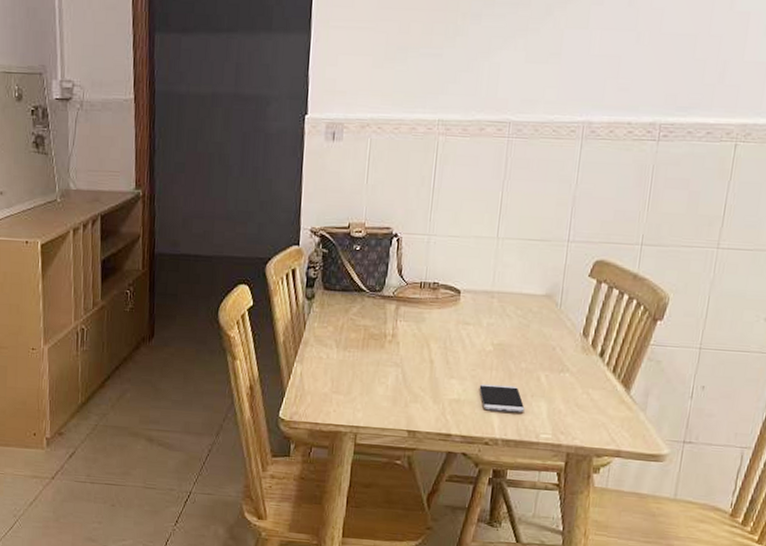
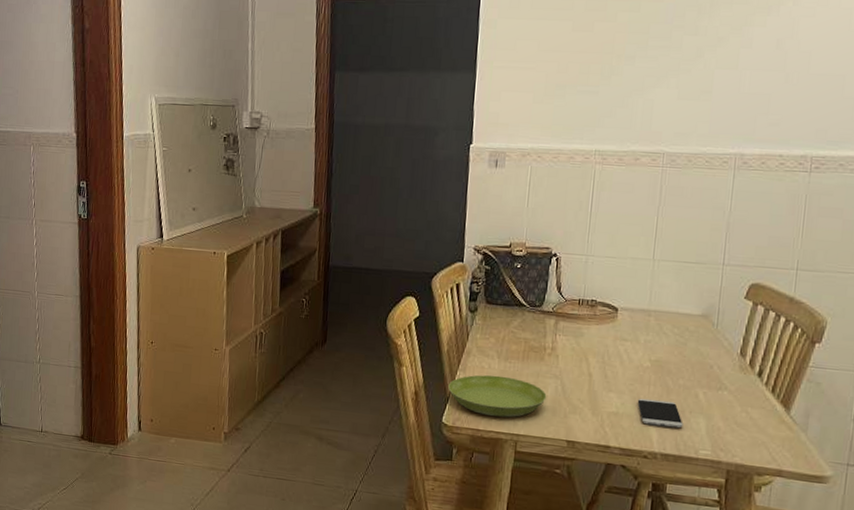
saucer: none [285,365,387,409] -> present [448,375,547,418]

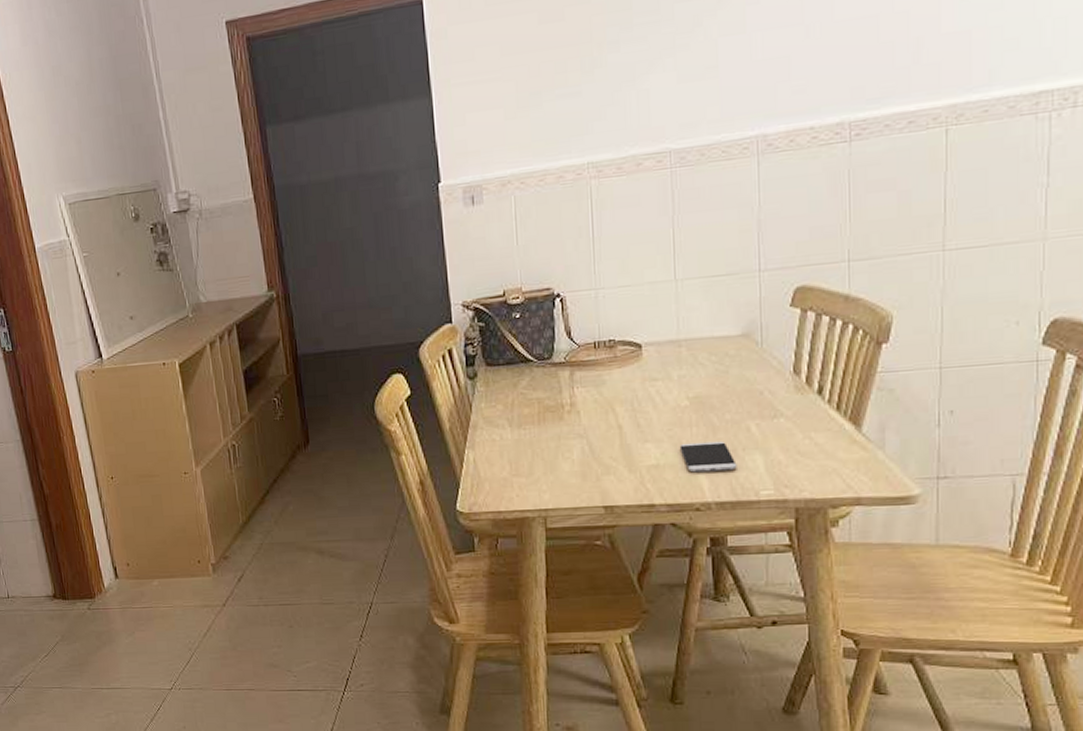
saucer: present [448,375,547,418] -> none [457,445,573,494]

